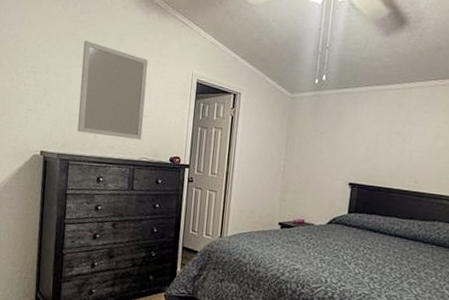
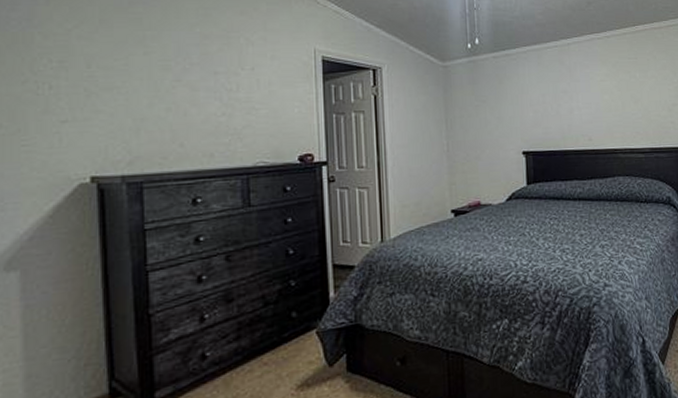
home mirror: present [77,40,149,140] -> none [146,19,254,143]

